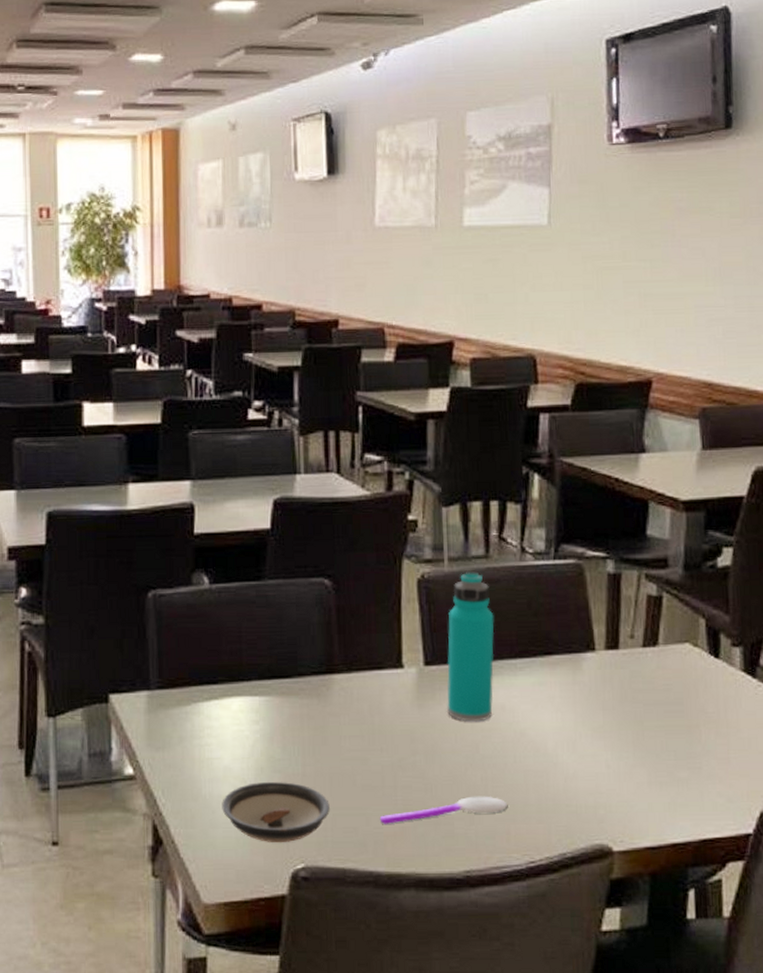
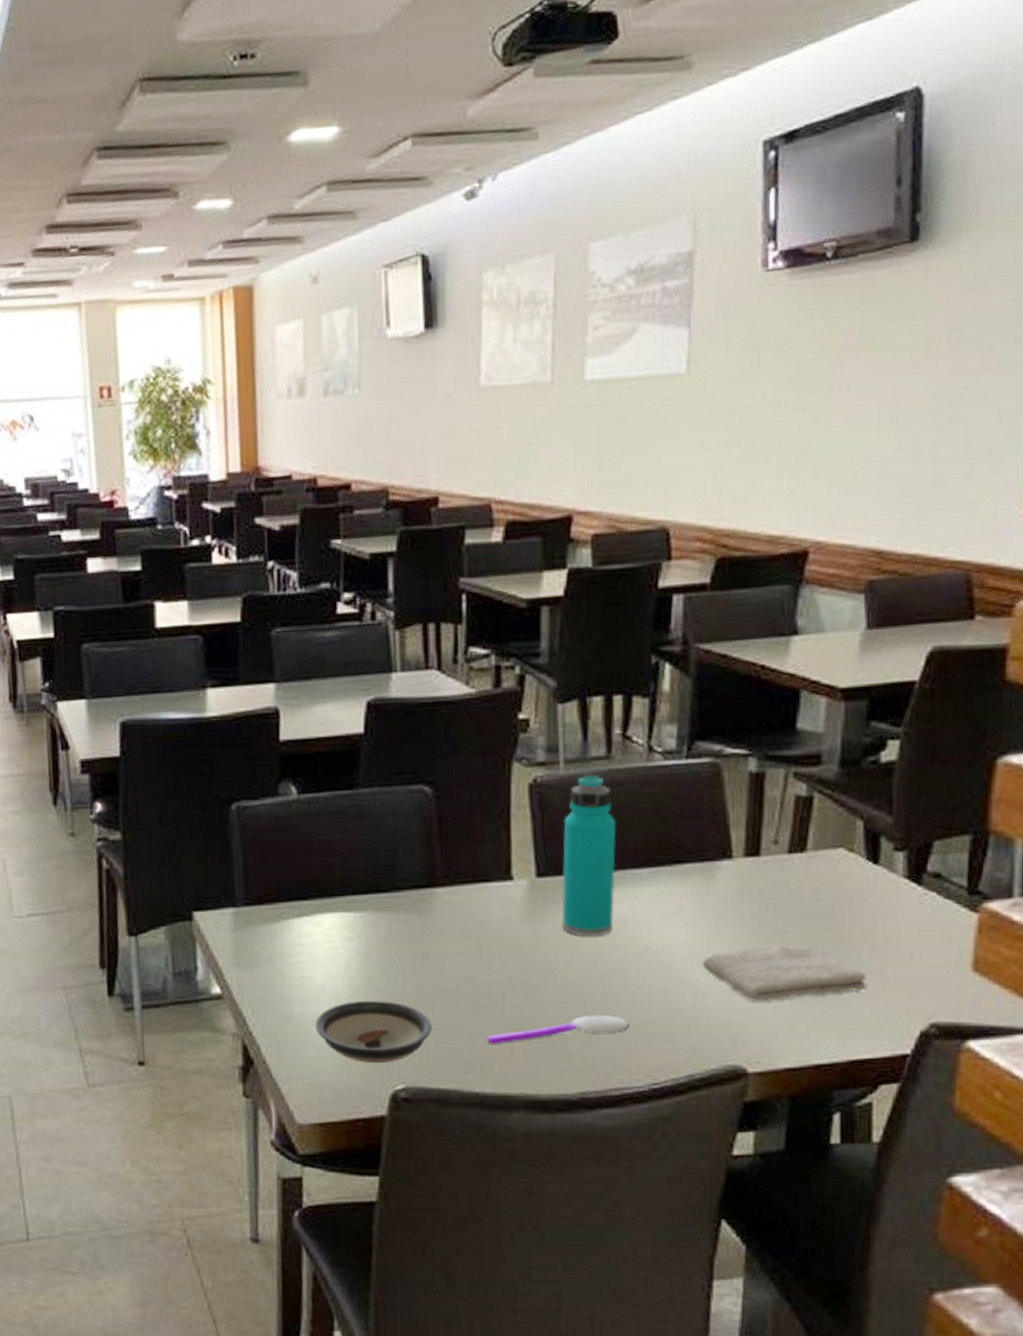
washcloth: none [571,730,713,785] -> present [702,944,866,1002]

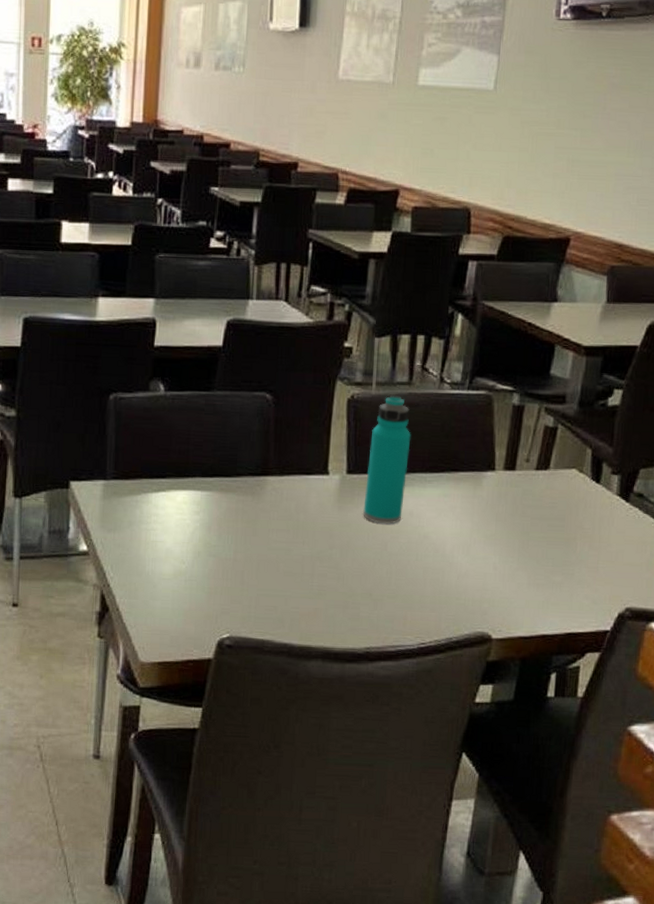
saucer: present [315,1000,433,1064] -> none [162,563,256,616]
spoon: present [486,1014,630,1044] -> none [296,586,407,605]
washcloth: present [702,944,866,1002] -> none [465,540,584,584]

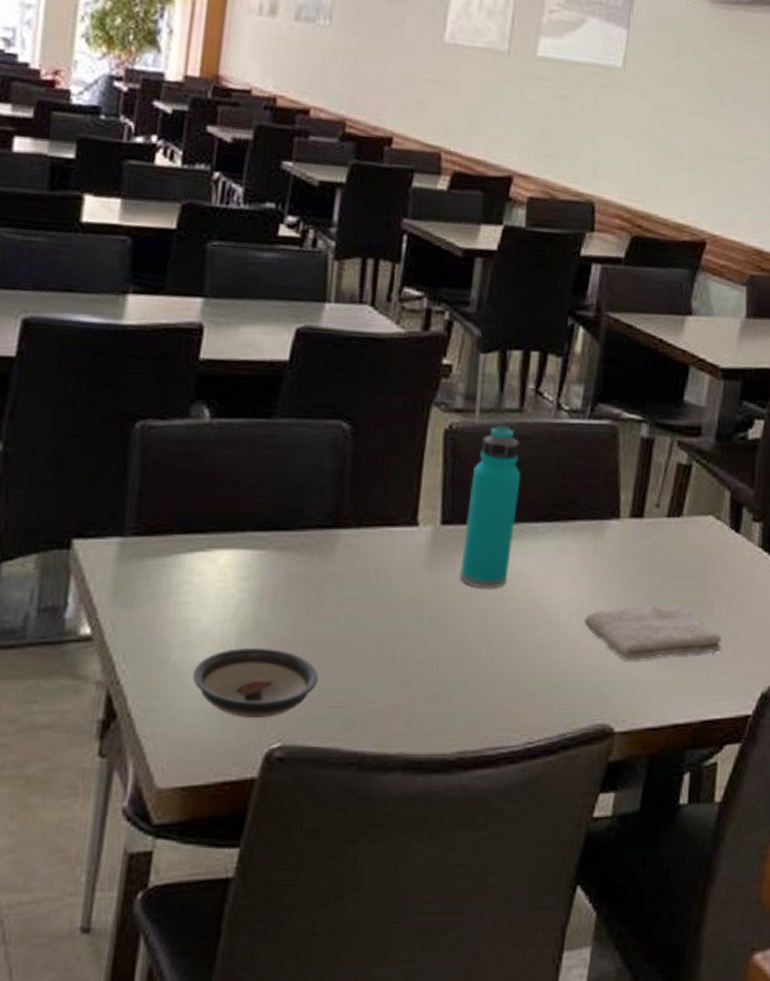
saucer: none [162,563,256,616] -> present [192,647,319,719]
washcloth: none [465,540,584,584] -> present [584,604,722,661]

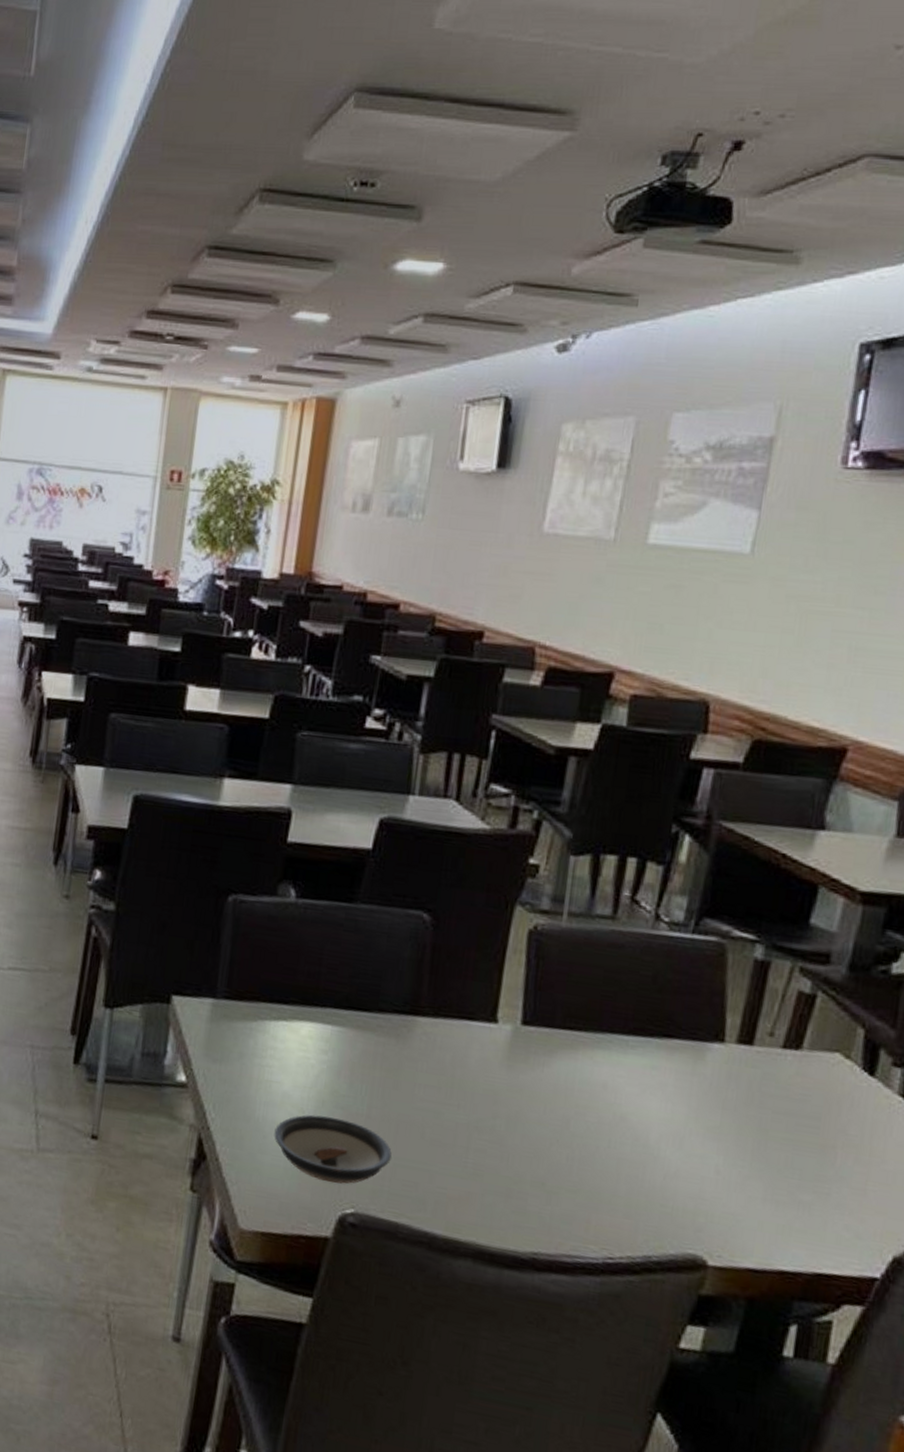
water bottle: present [458,424,521,589] -> none [538,929,611,1097]
washcloth: present [584,604,722,661] -> none [677,1135,845,1204]

